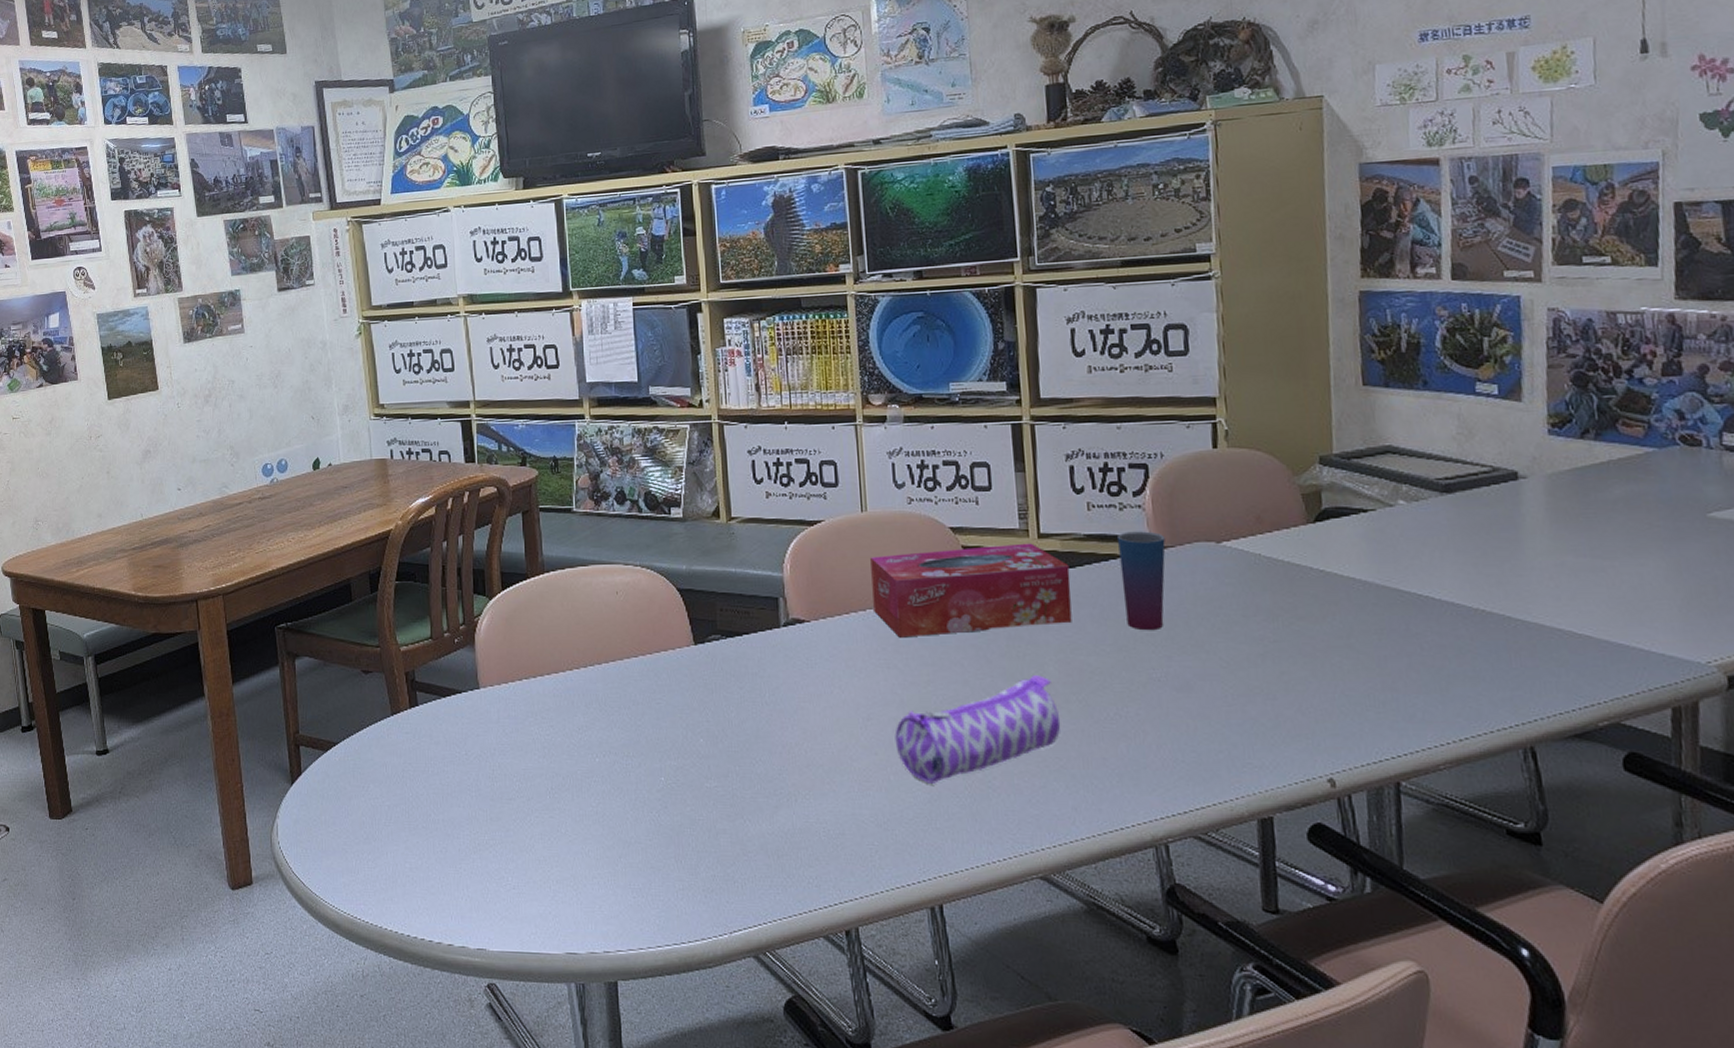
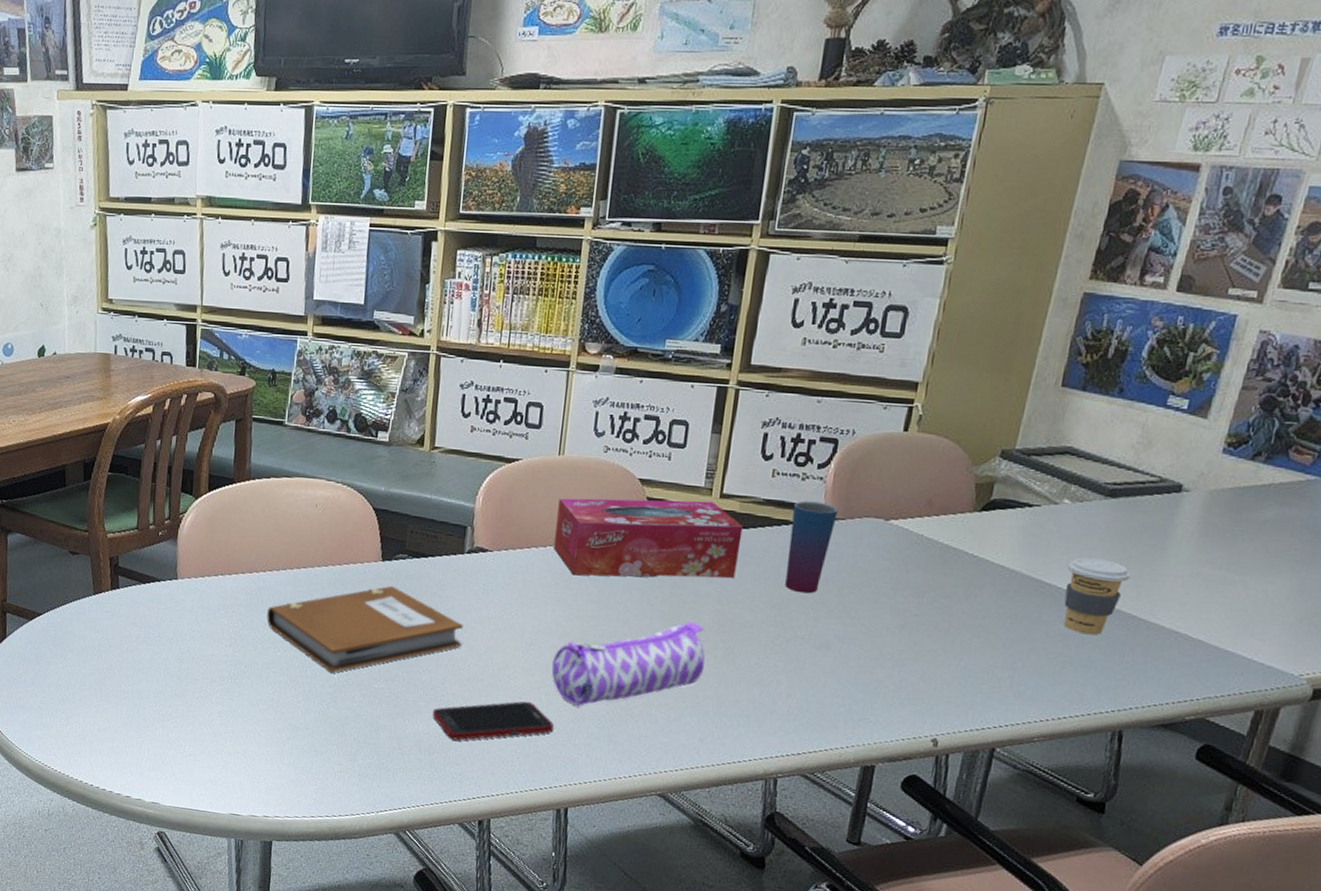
notebook: none [579,670,794,775] -> present [266,585,464,673]
cell phone: none [775,784,910,838] -> present [433,701,554,741]
coffee cup: none [1421,559,1493,643] -> present [1064,557,1132,635]

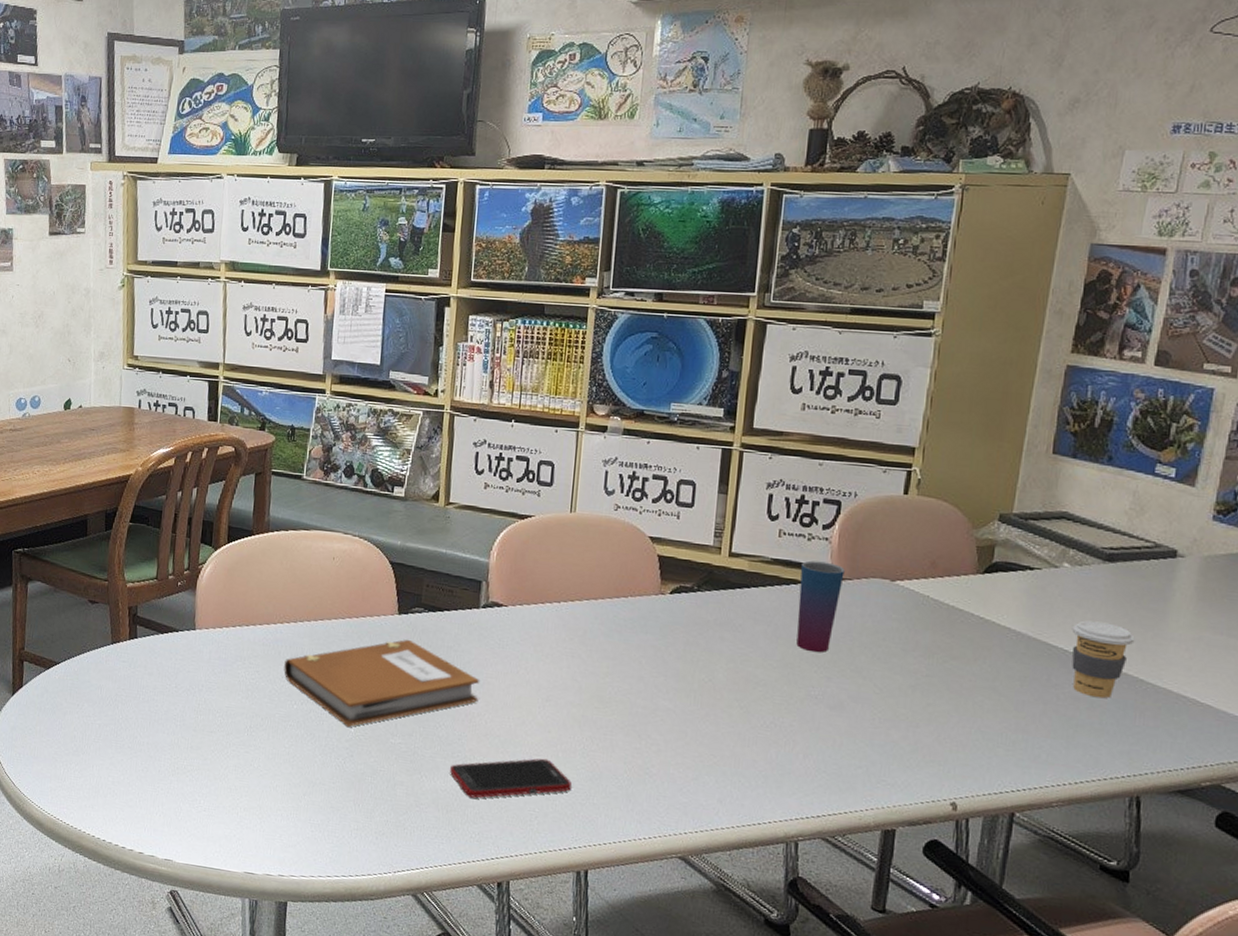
pencil case: present [551,621,706,706] -> none [568,679,721,764]
tissue box: present [554,497,743,579] -> none [567,554,753,637]

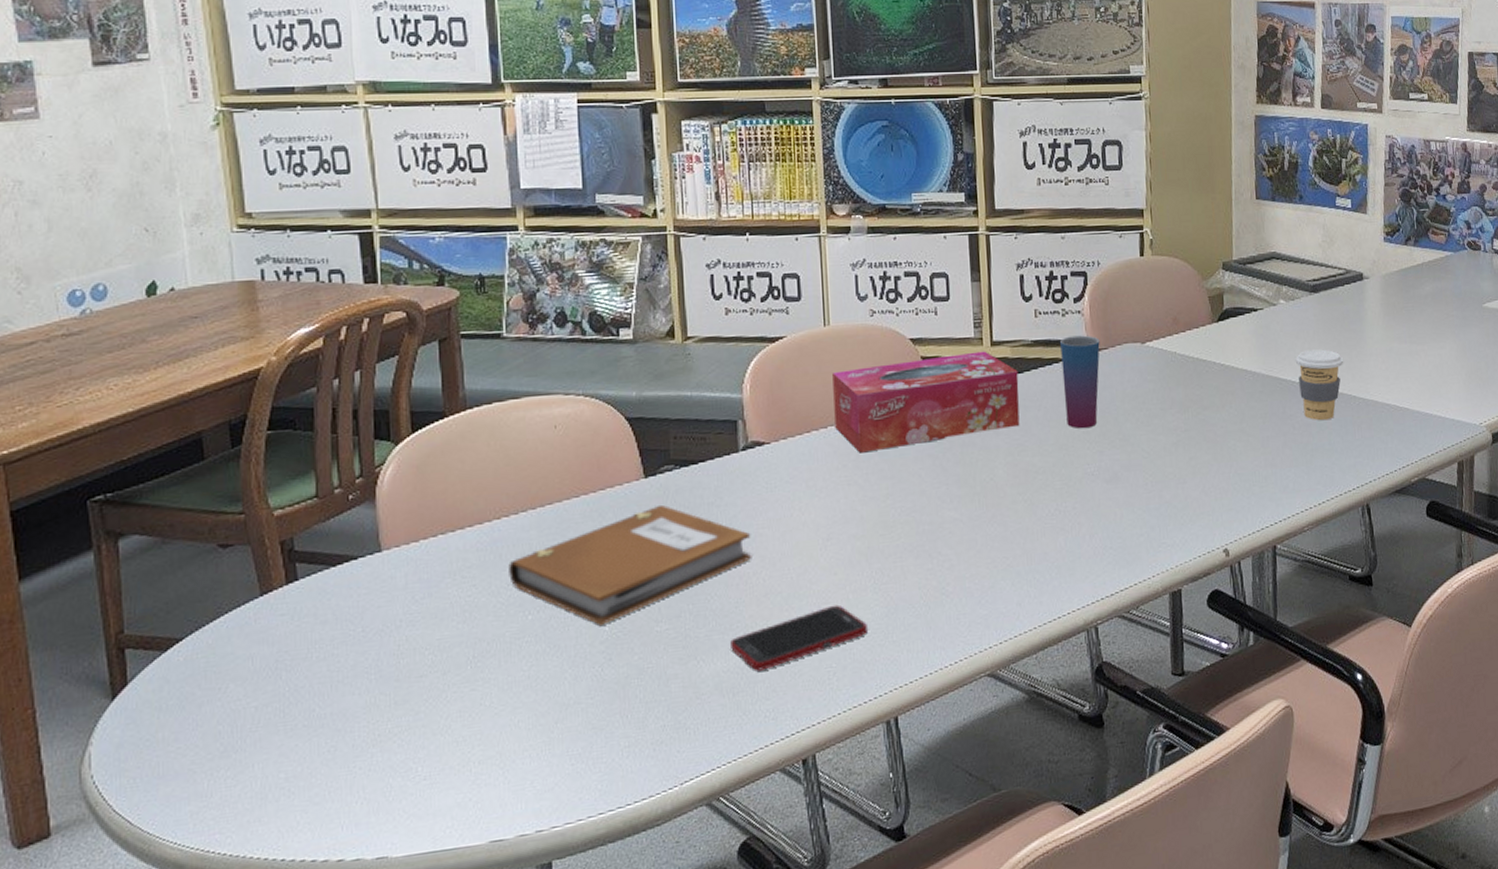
tissue box: none [567,554,753,637] -> present [832,351,1020,453]

